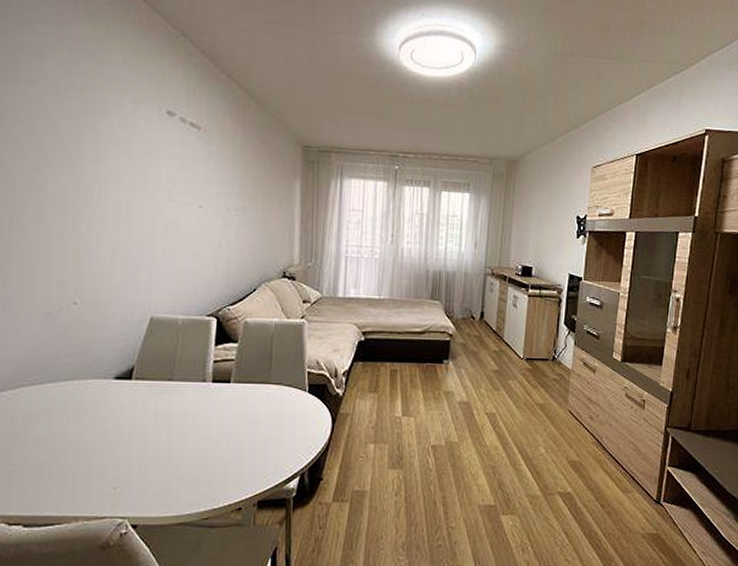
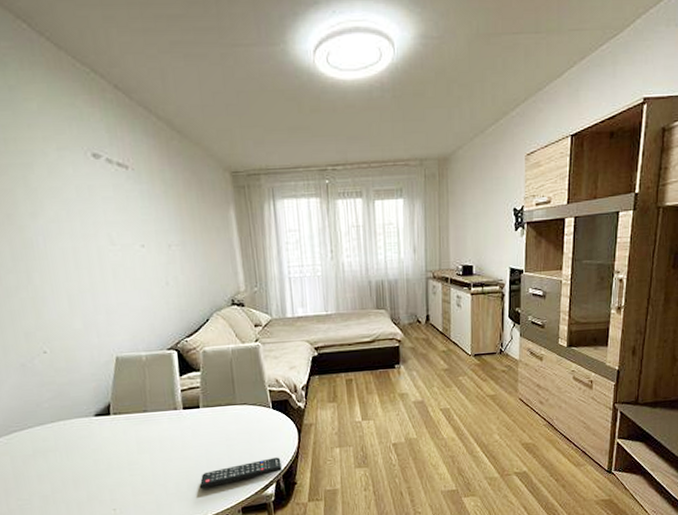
remote control: none [215,447,309,474] -> present [199,457,282,489]

